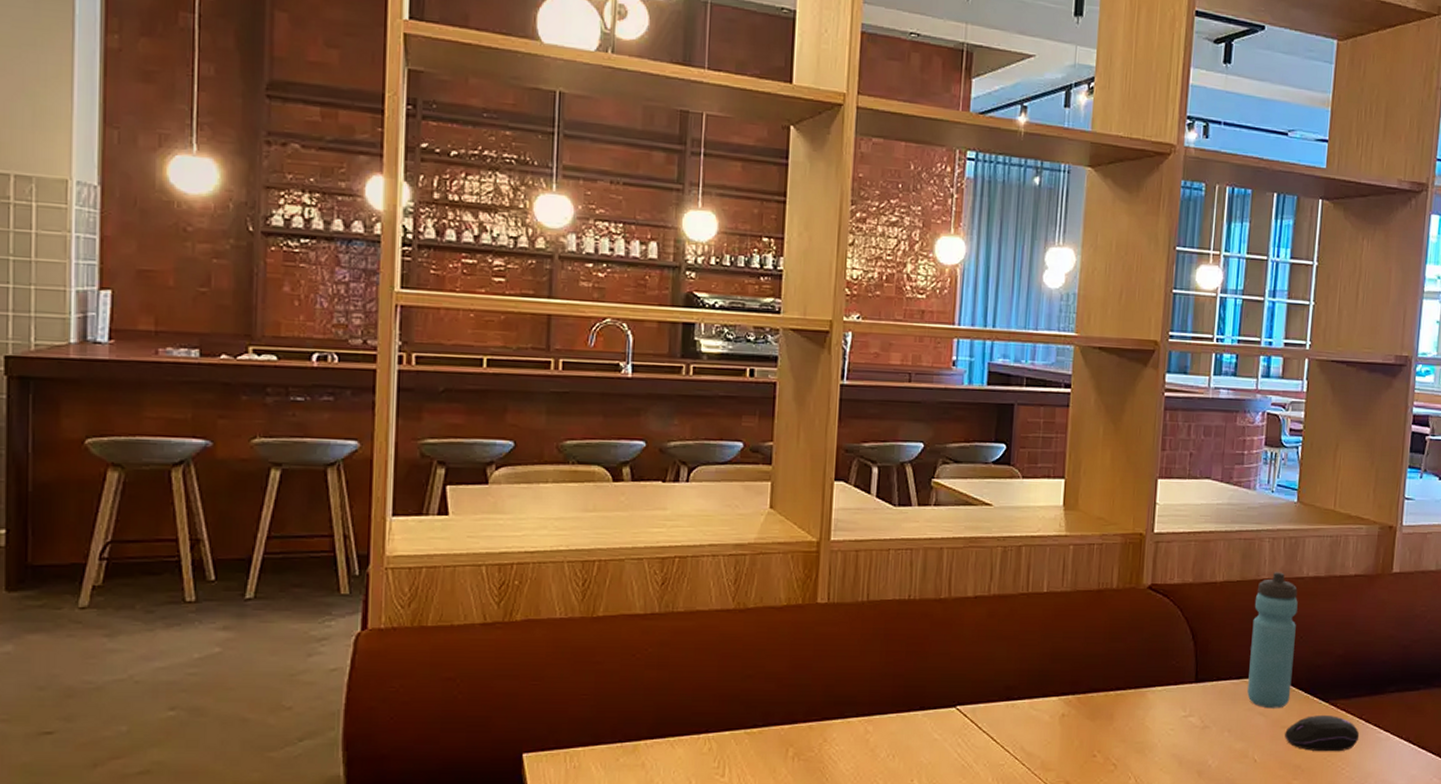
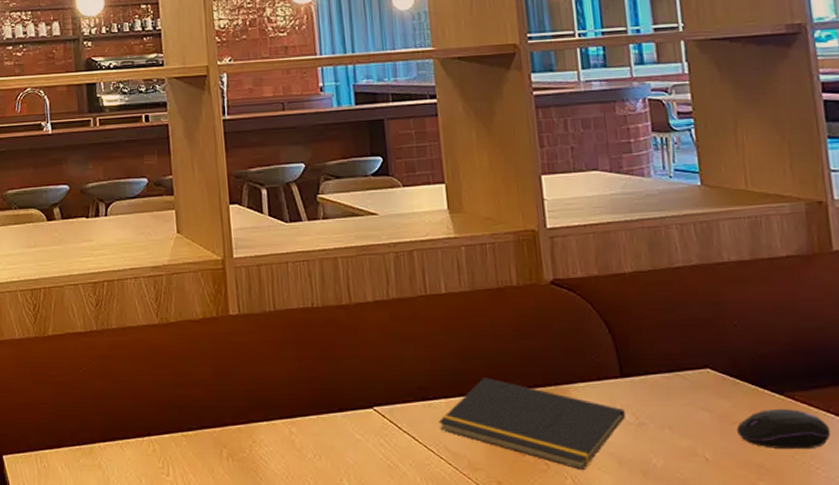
notepad: none [1018,679,1193,771] -> present [438,377,625,471]
water bottle: present [1247,572,1298,709] -> none [672,258,736,403]

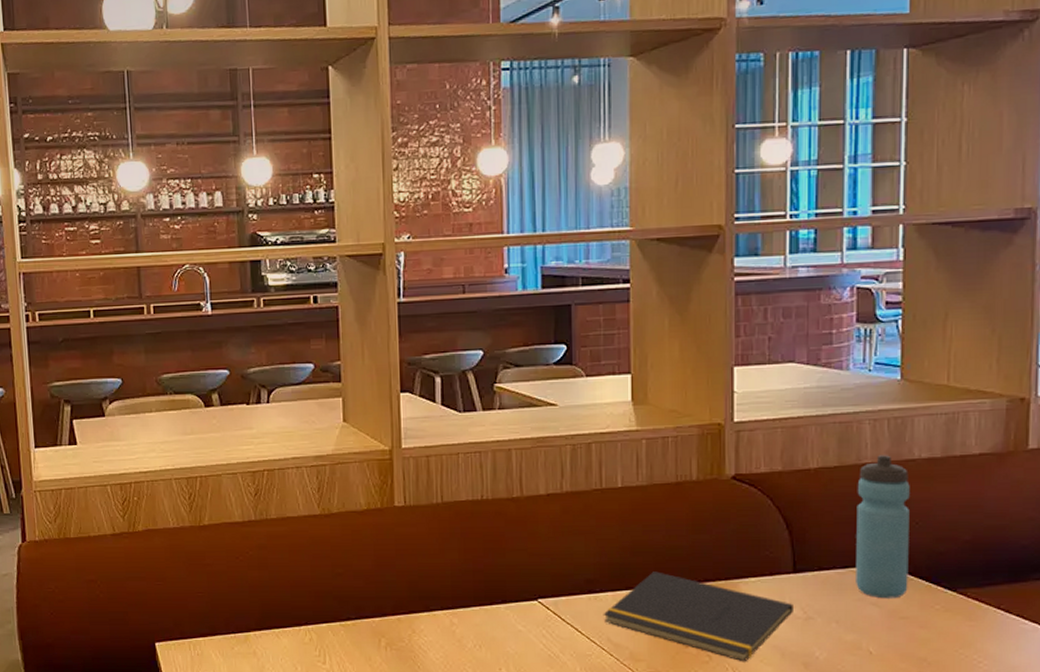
water bottle: none [672,258,736,403] -> present [856,455,910,599]
computer mouse: present [737,409,831,450] -> none [904,605,999,644]

